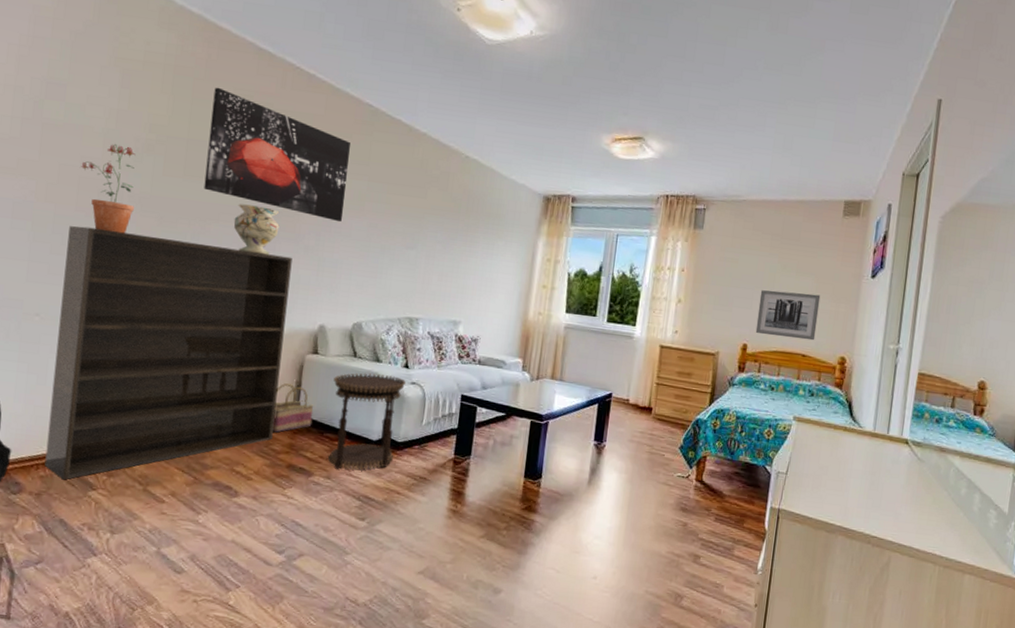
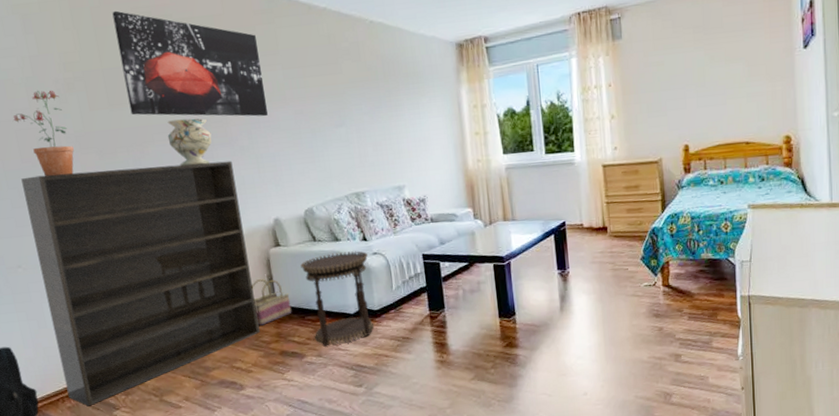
wall art: present [755,290,821,341] -> none [692,78,756,132]

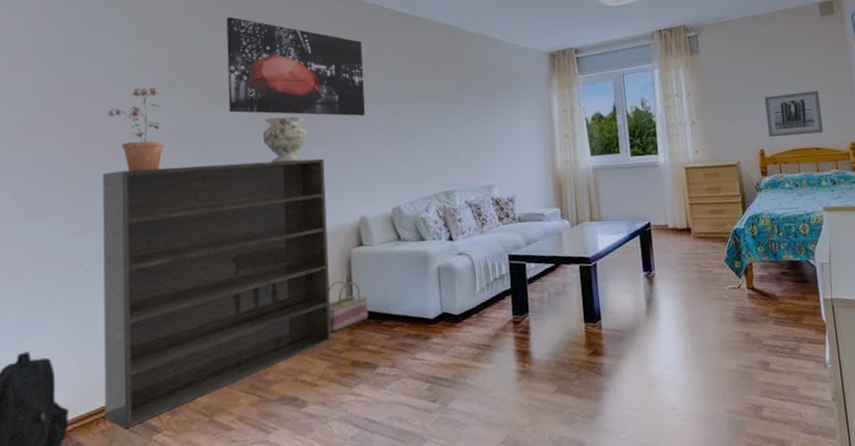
side table: present [300,250,375,347] -> none [382,251,455,356]
wall art: none [692,78,756,132] -> present [764,90,824,138]

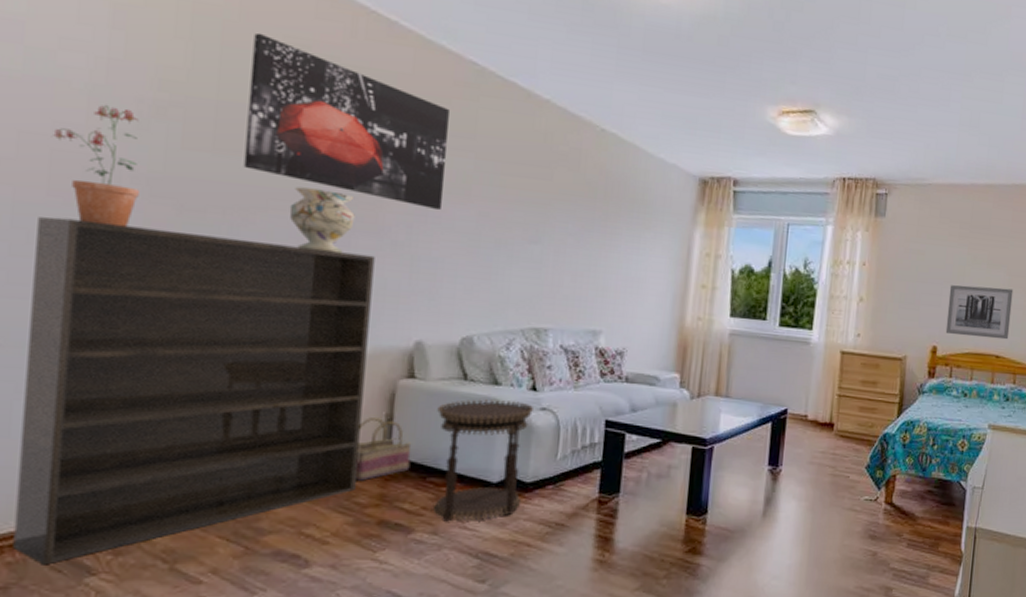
side table: none [382,251,455,356] -> present [434,399,535,522]

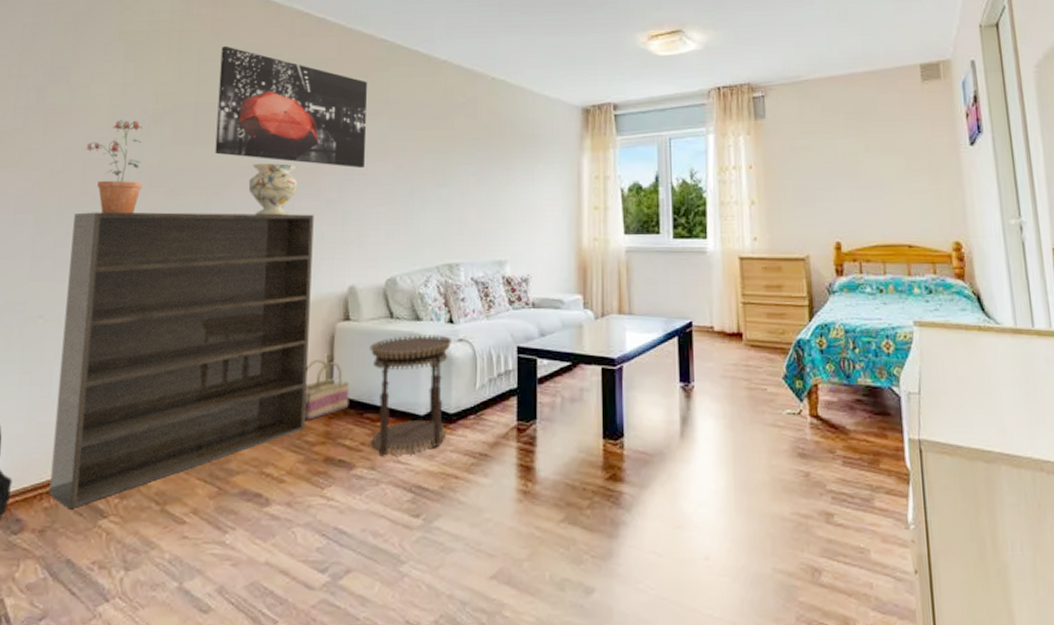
wall art: present [945,285,1014,340] -> none [844,173,920,228]

